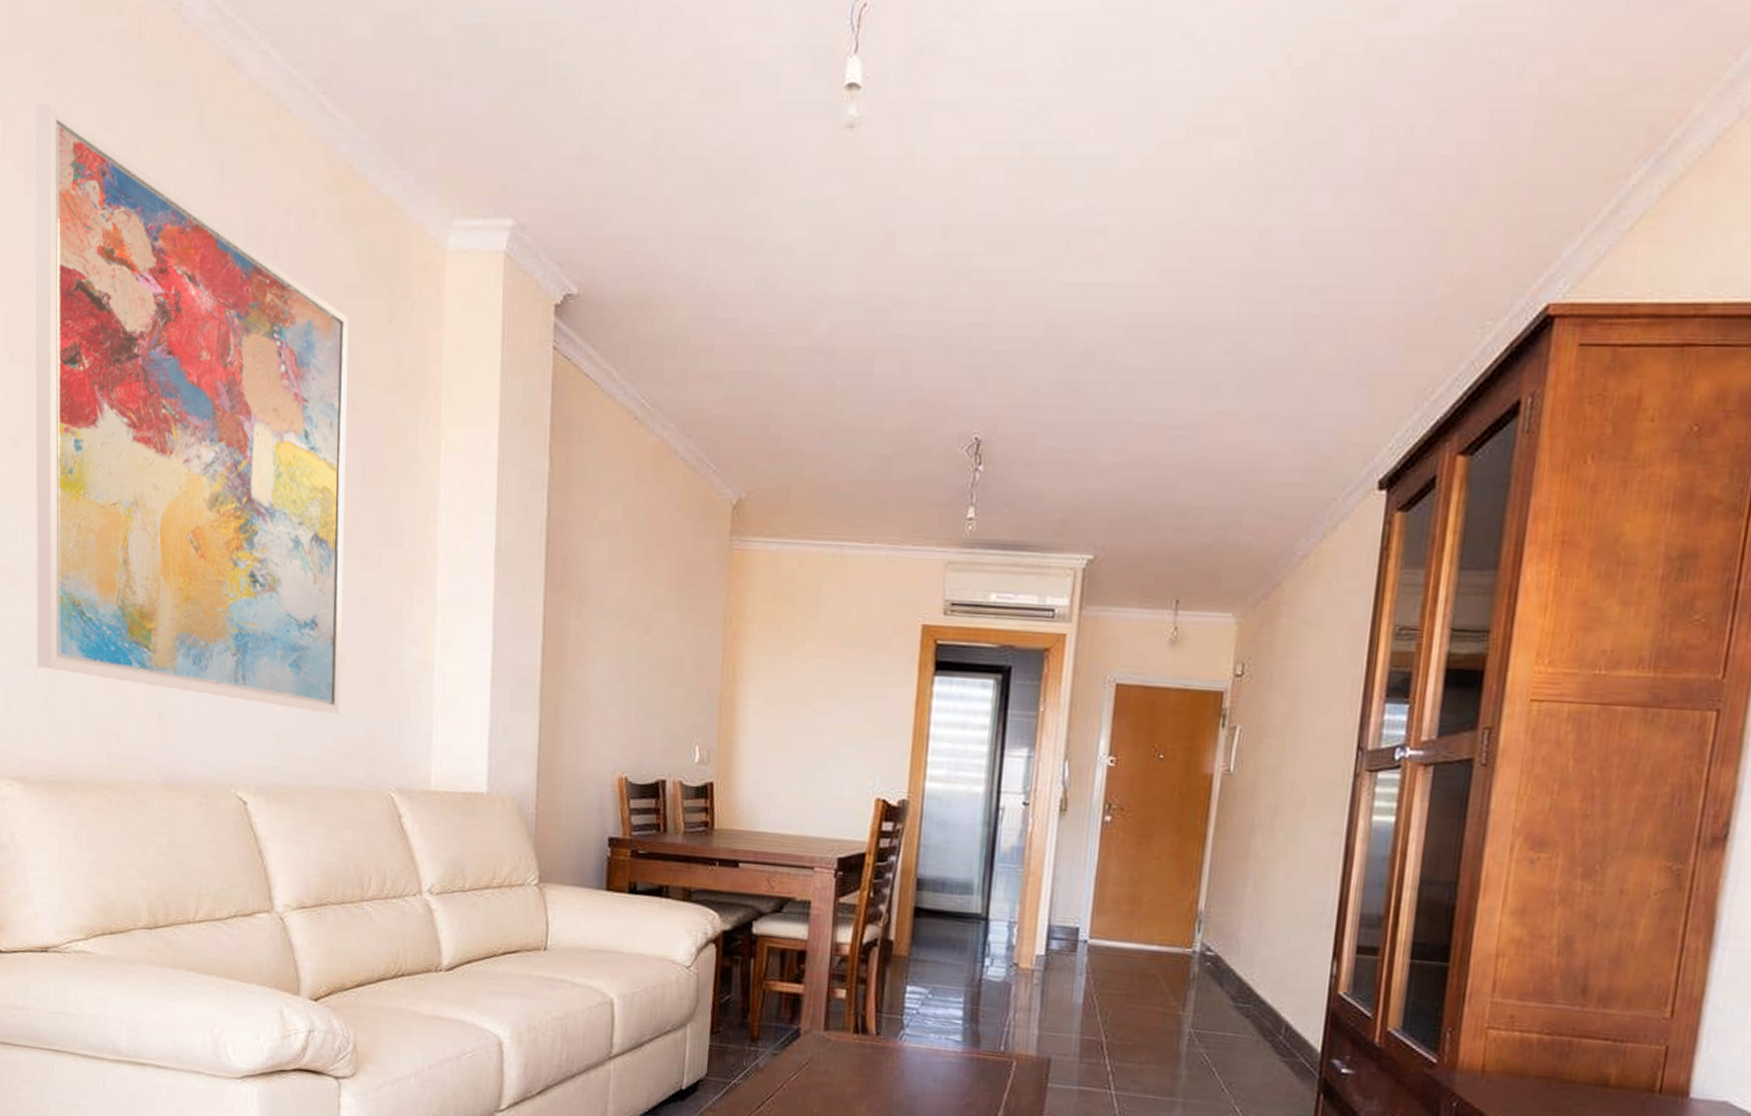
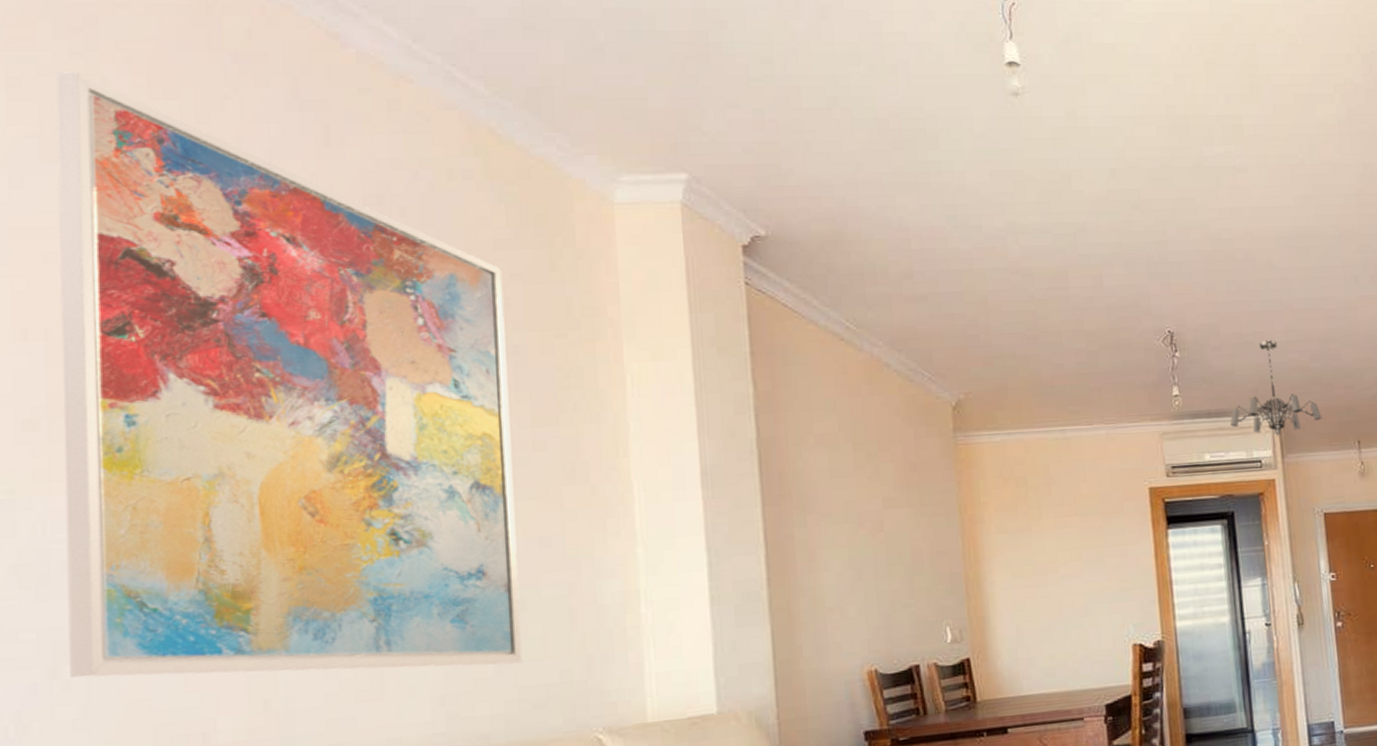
chandelier: none [1027,459,1138,582] -> present [1230,340,1322,436]

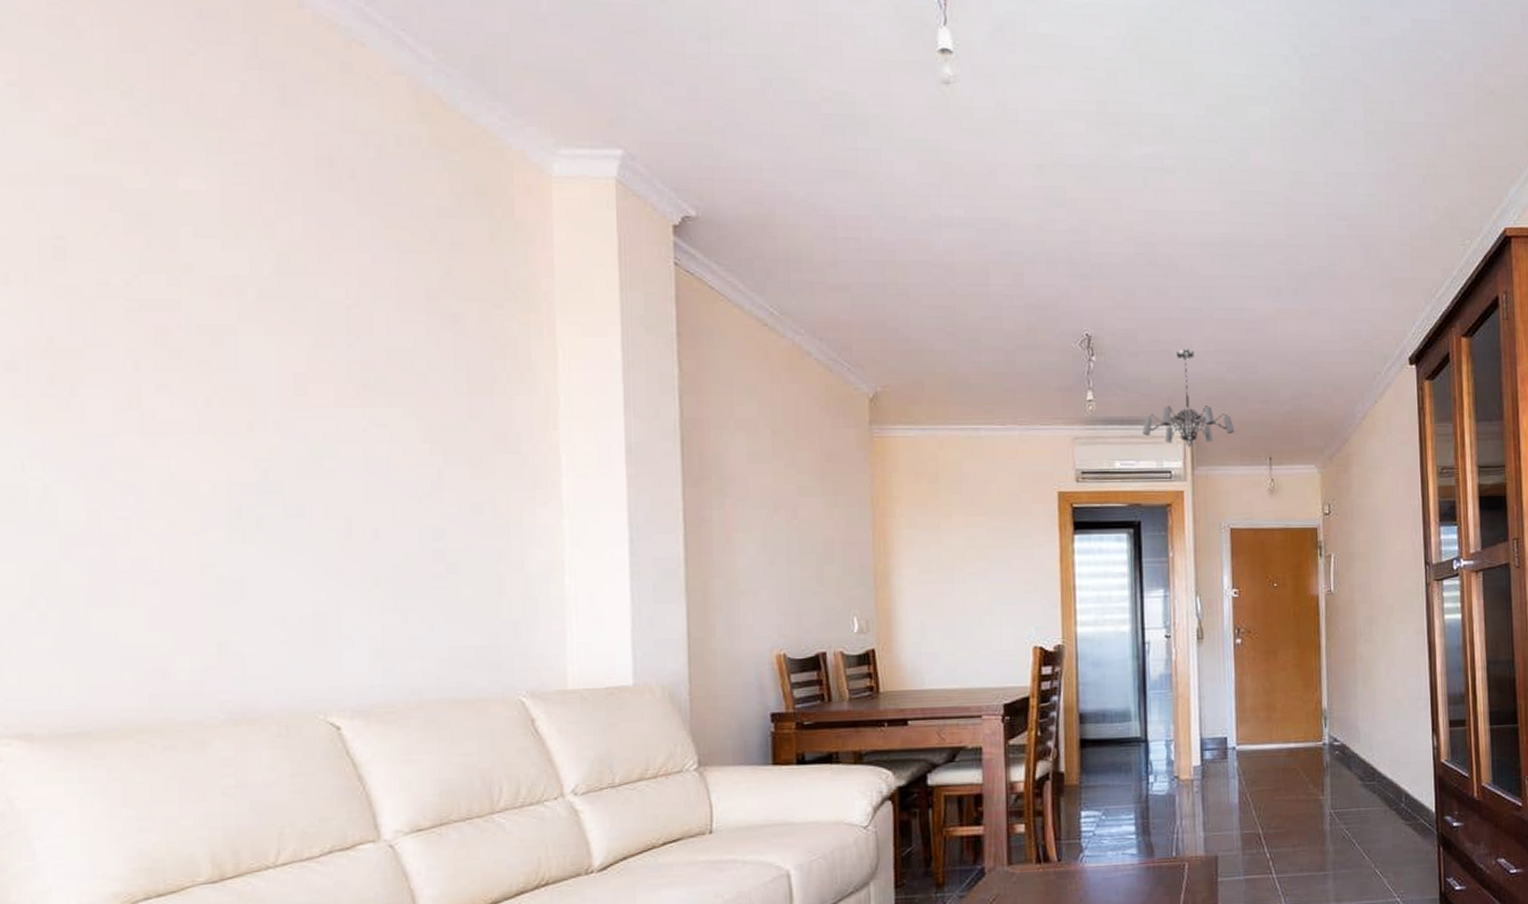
wall art: present [55,72,523,678] -> none [34,21,454,624]

